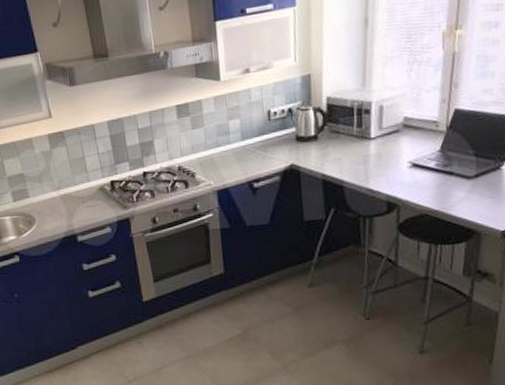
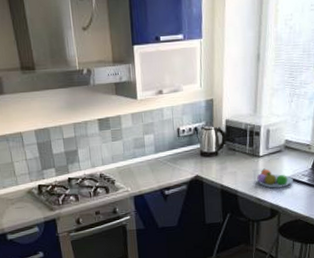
fruit bowl: none [367,152,416,177] -> present [256,168,293,188]

